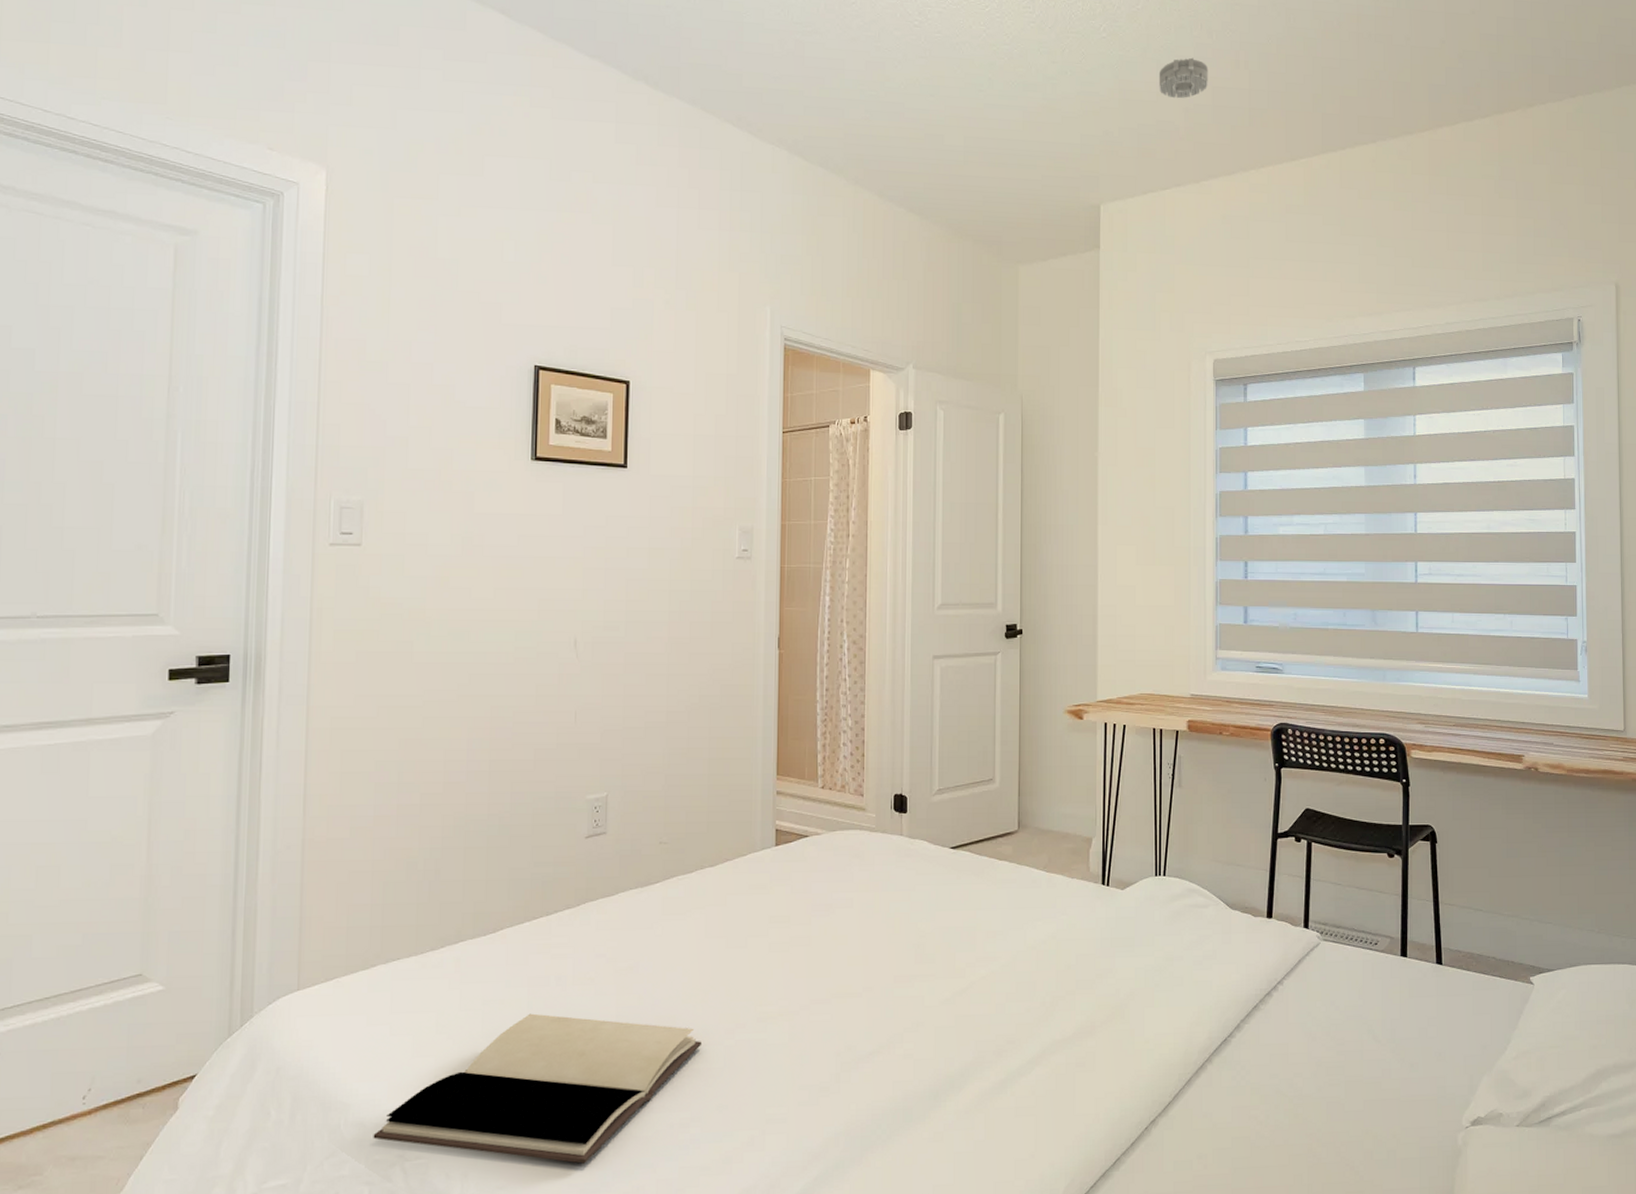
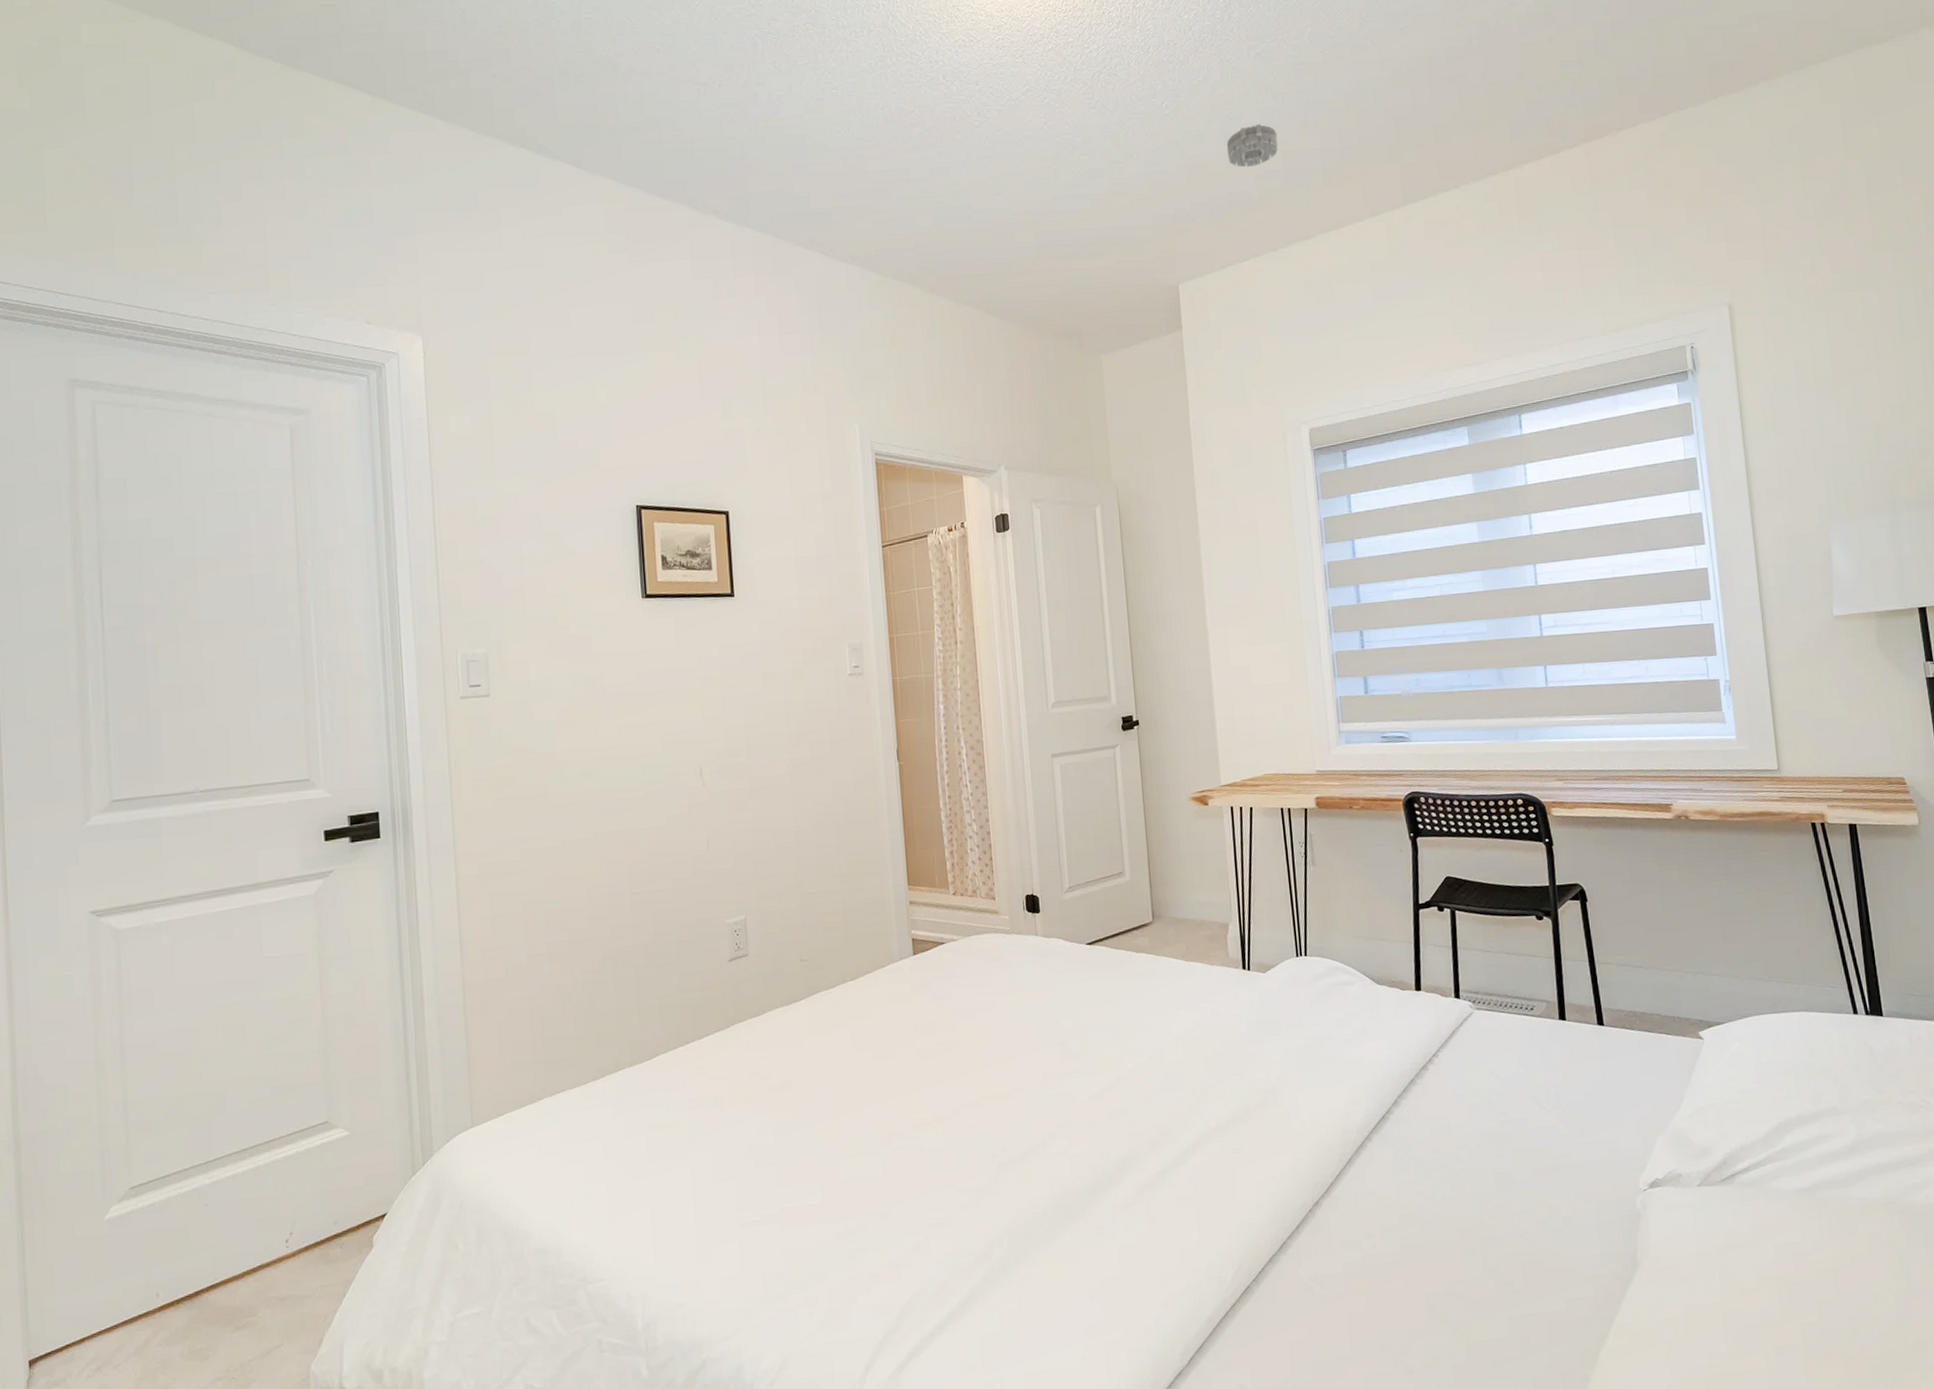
book: present [373,1013,701,1164] -> none [555,1135,859,1278]

